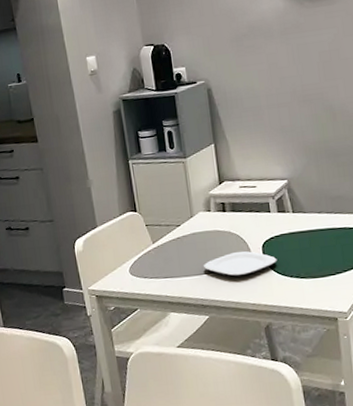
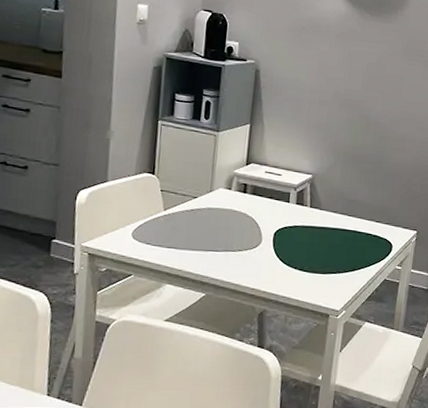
plate: present [203,251,277,277] -> none [211,234,286,260]

